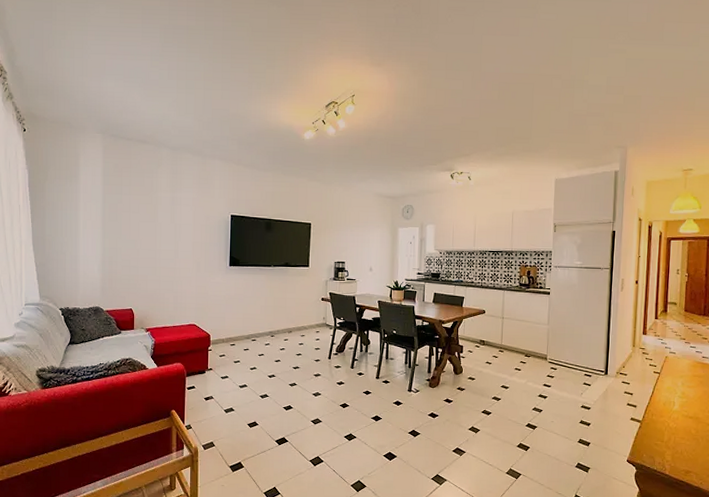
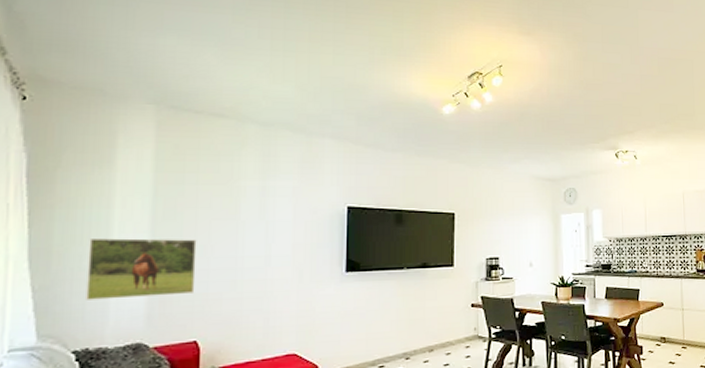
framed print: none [66,232,131,275] -> present [86,238,197,300]

